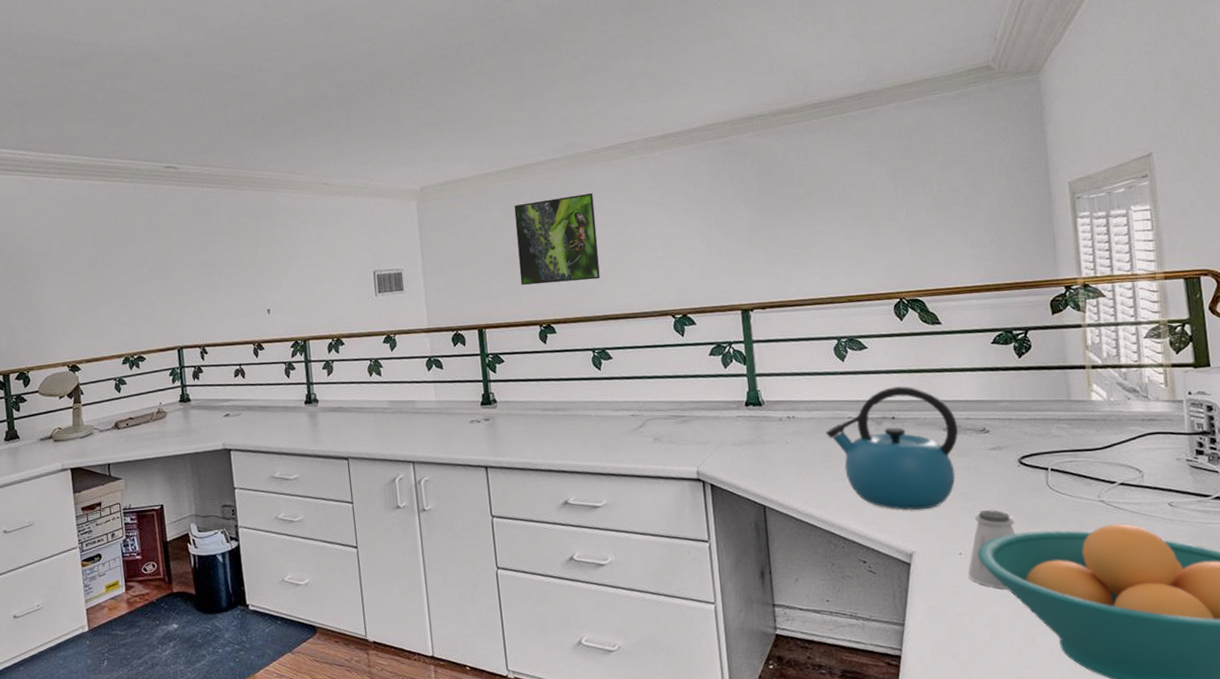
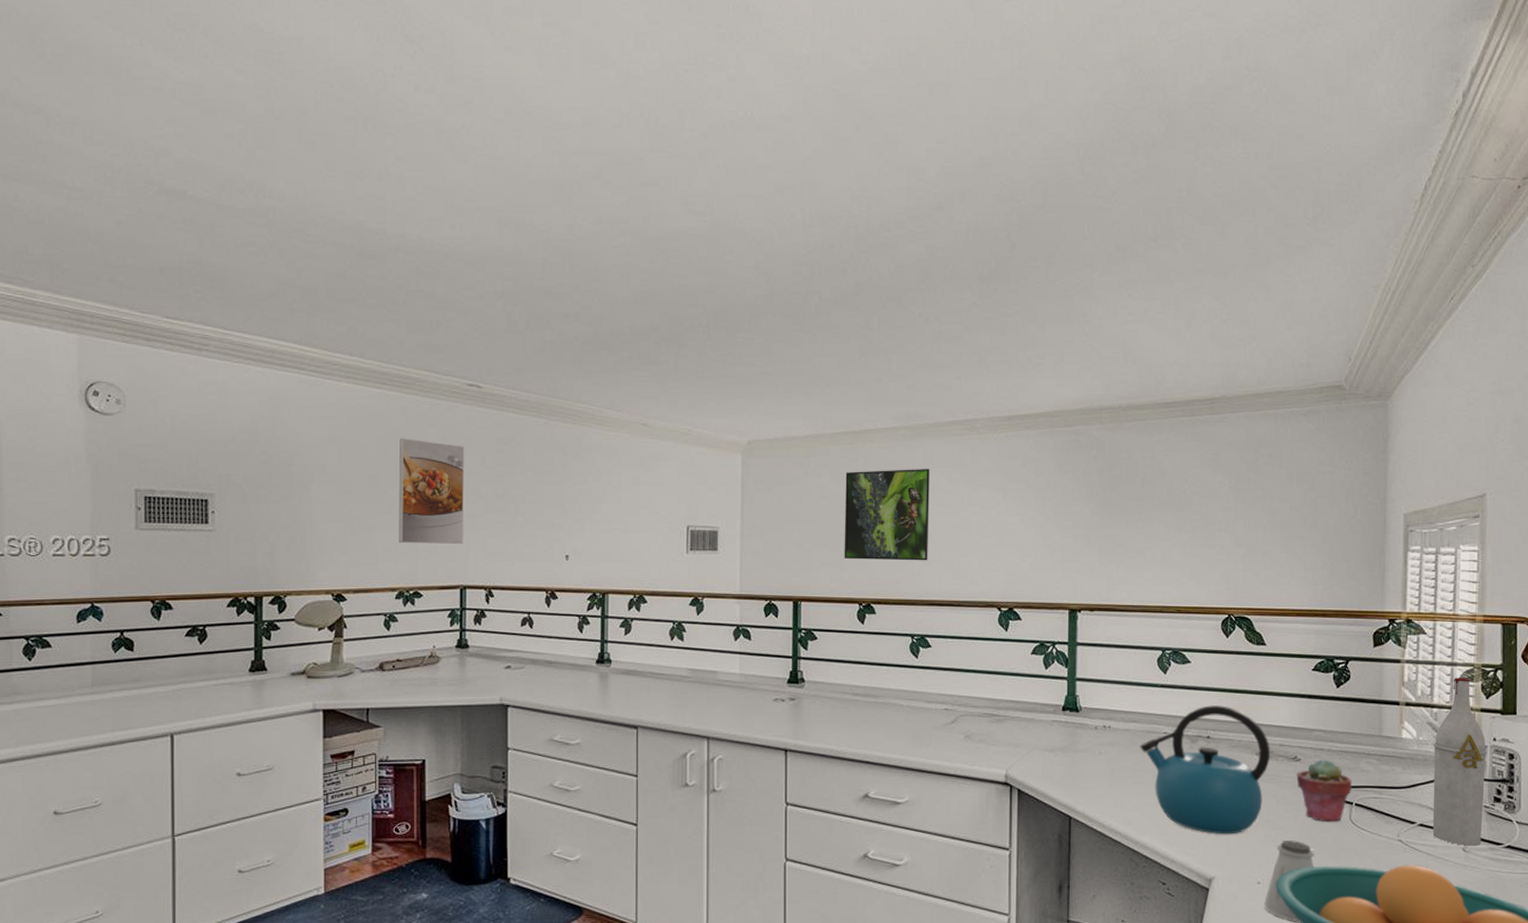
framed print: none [111,221,177,315] -> present [398,438,465,544]
potted succulent: none [987,428,1046,490] -> present [1296,759,1352,822]
wine bottle: none [1124,335,1188,501] -> present [1432,678,1489,846]

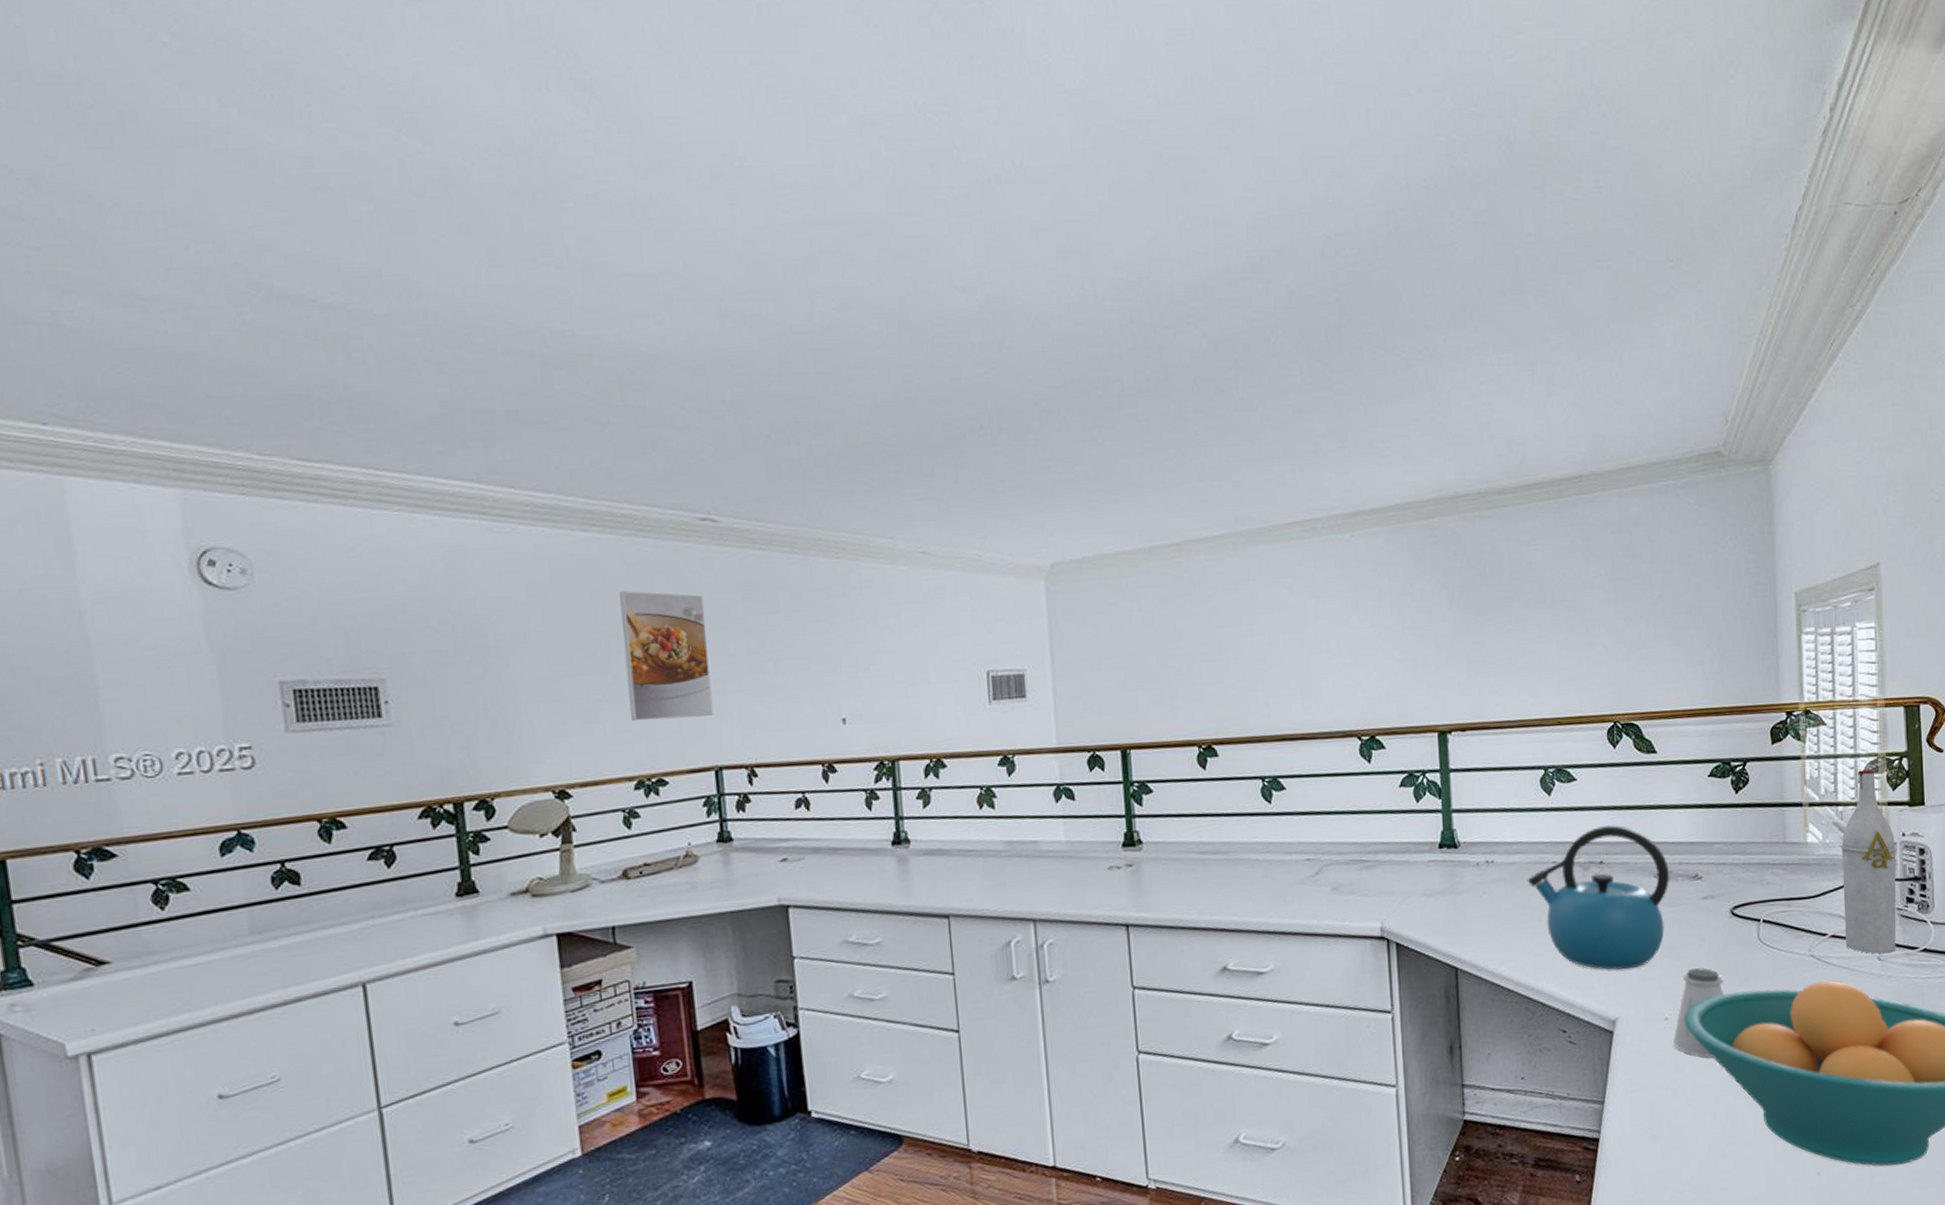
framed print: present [844,468,930,561] -> none [1170,580,1274,695]
potted succulent: present [1296,759,1352,822] -> none [1698,874,1758,944]

